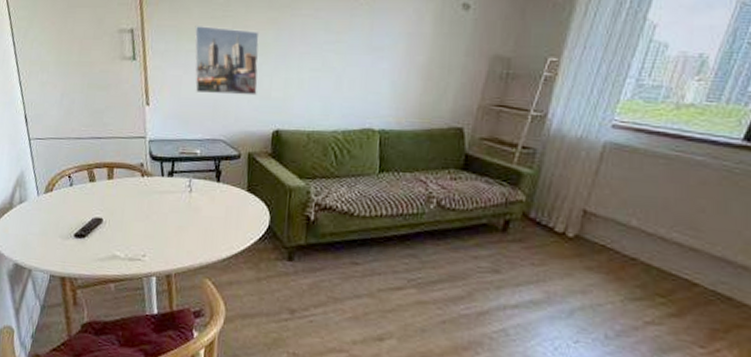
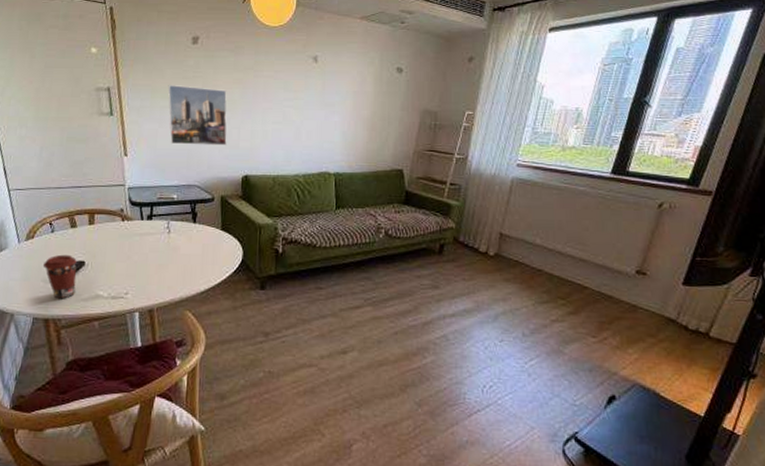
coffee cup: none [61,210,95,258] -> present [43,254,77,299]

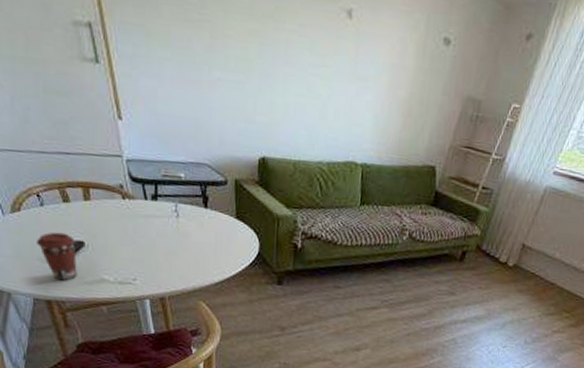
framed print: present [168,85,227,146] -> none [166,28,242,118]

